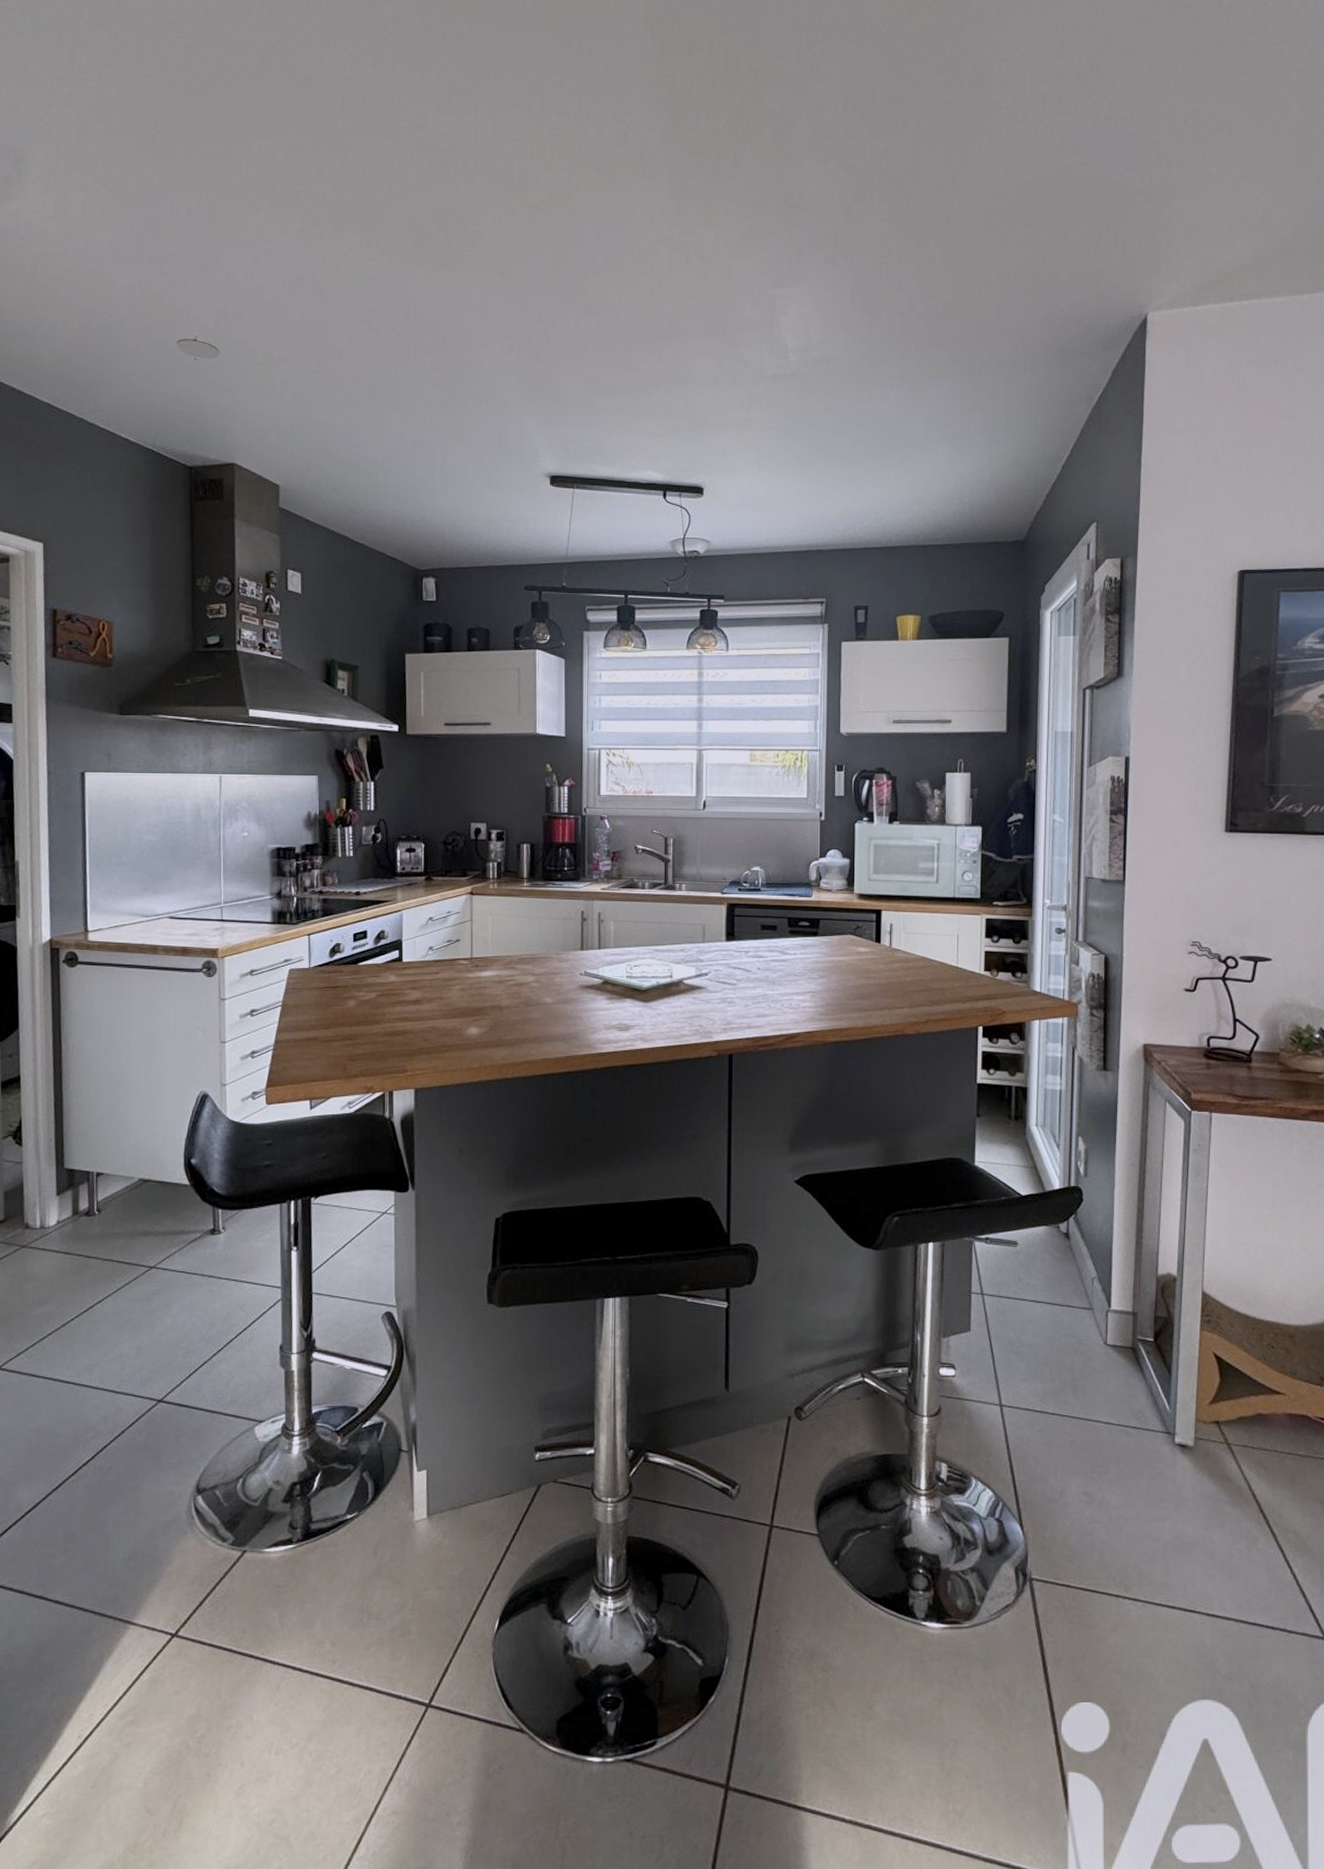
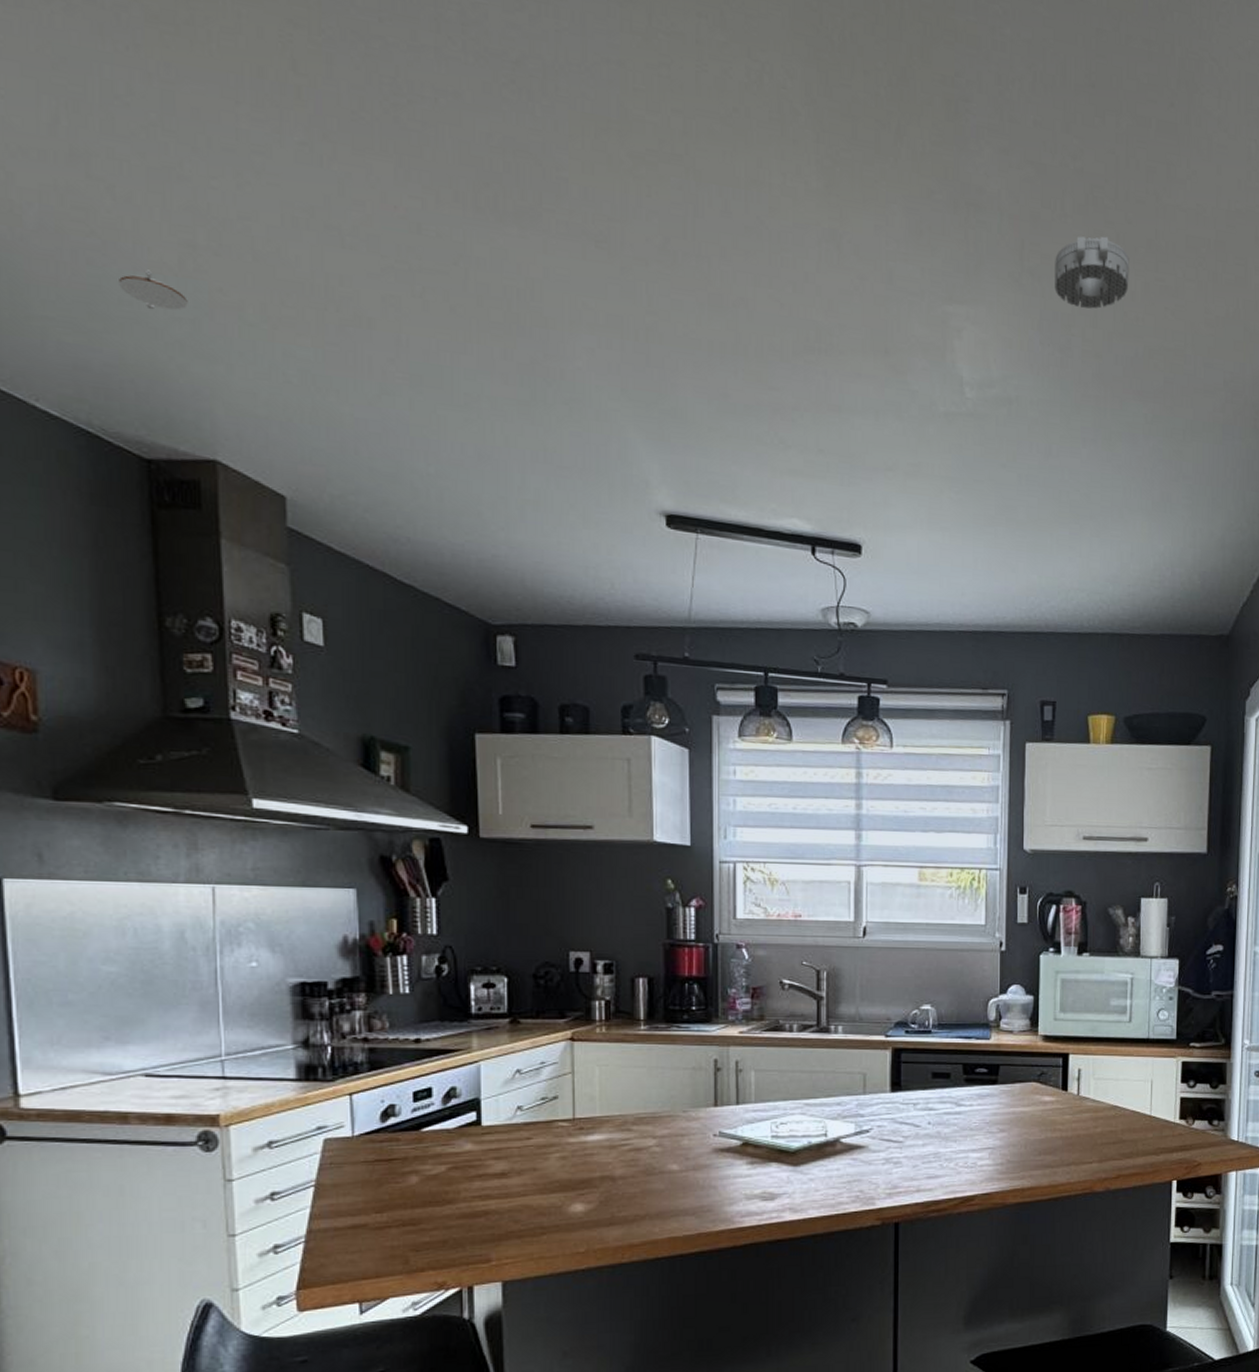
smoke detector: none [865,217,929,279] -> present [1055,236,1129,309]

